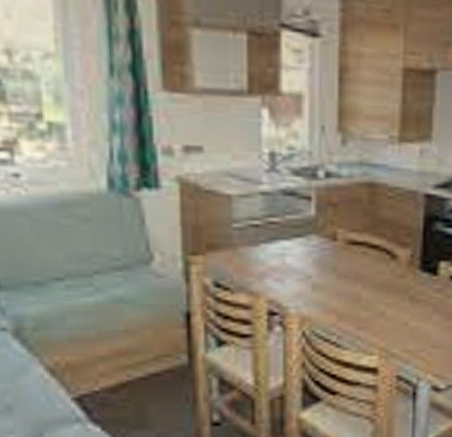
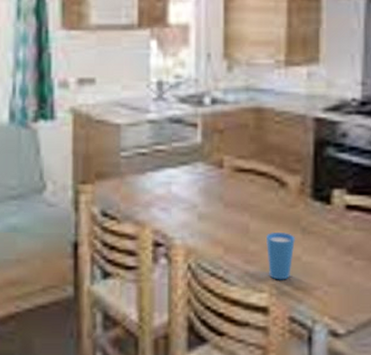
cup: none [377,301,404,344] -> present [266,233,295,280]

